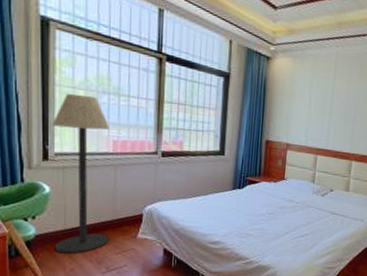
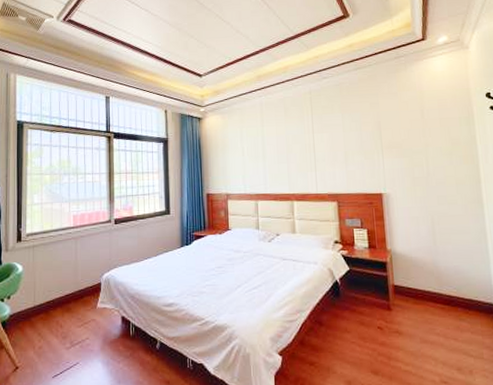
floor lamp: present [51,94,110,254] -> none [24,179,72,331]

